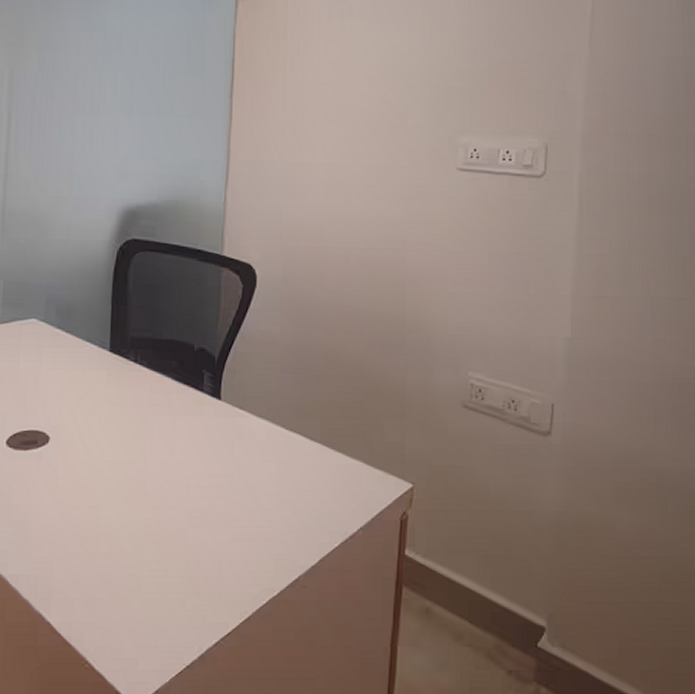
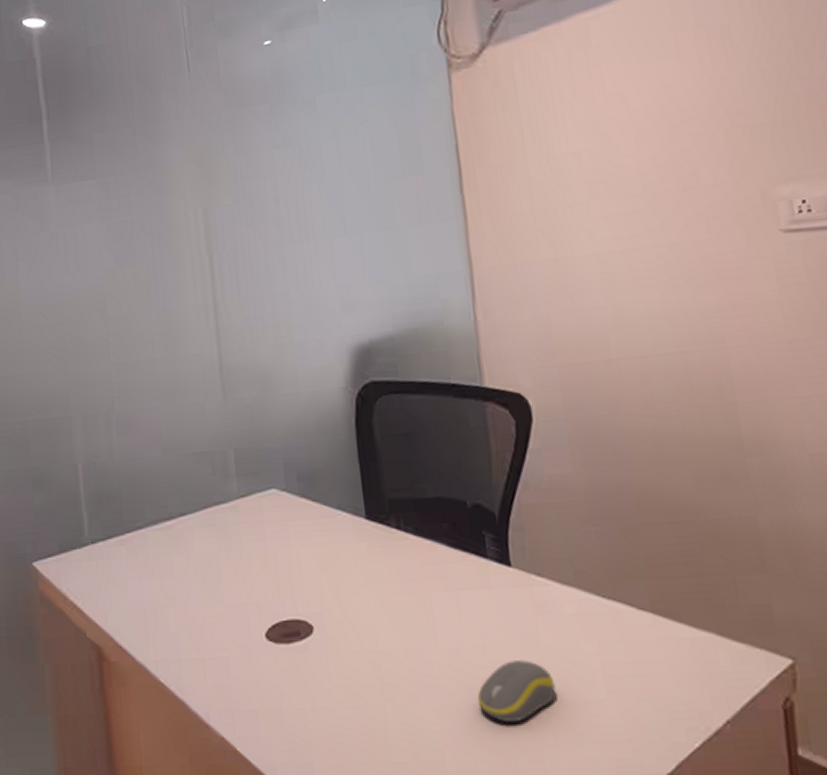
computer mouse: none [176,474,240,524] -> present [477,660,556,724]

